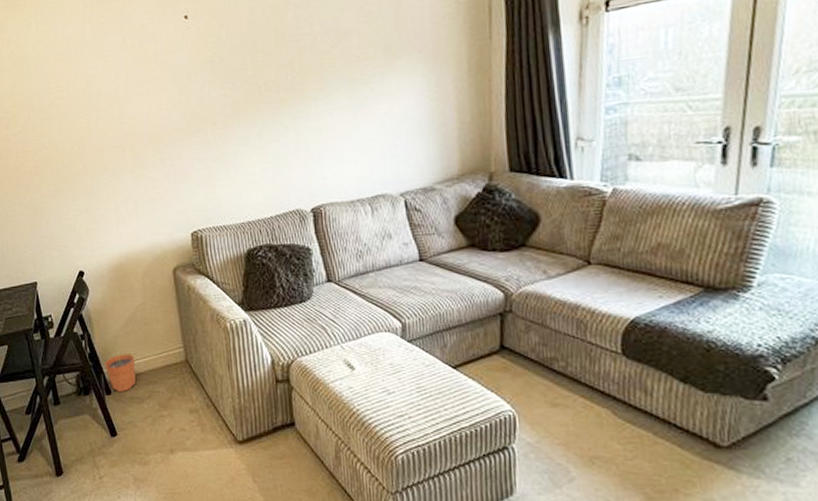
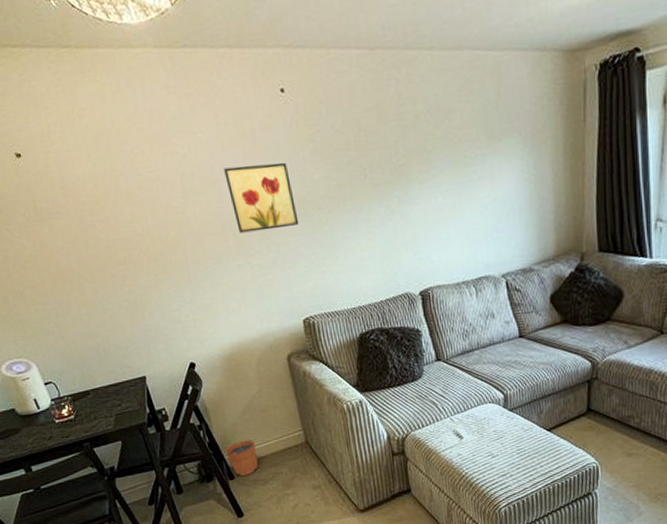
wall art: none [127,81,194,147] -> present [224,162,299,233]

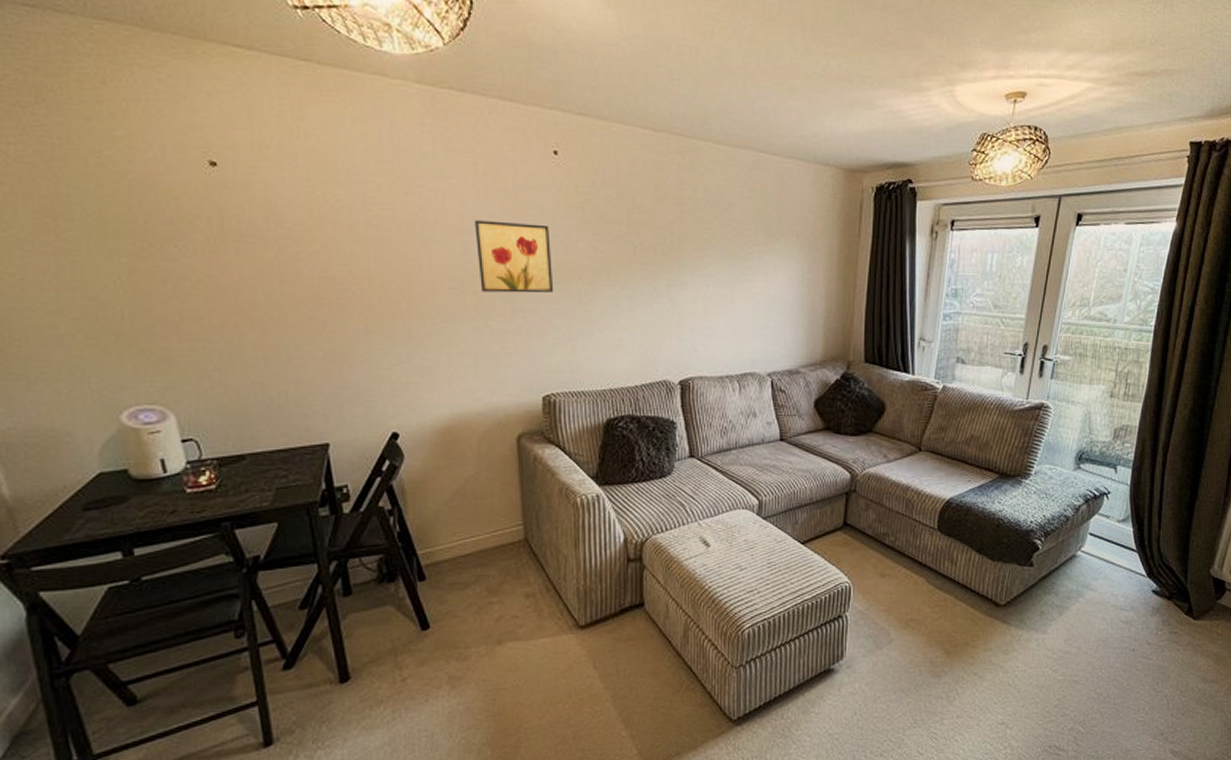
plant pot: present [225,434,259,476] -> none [419,525,461,577]

